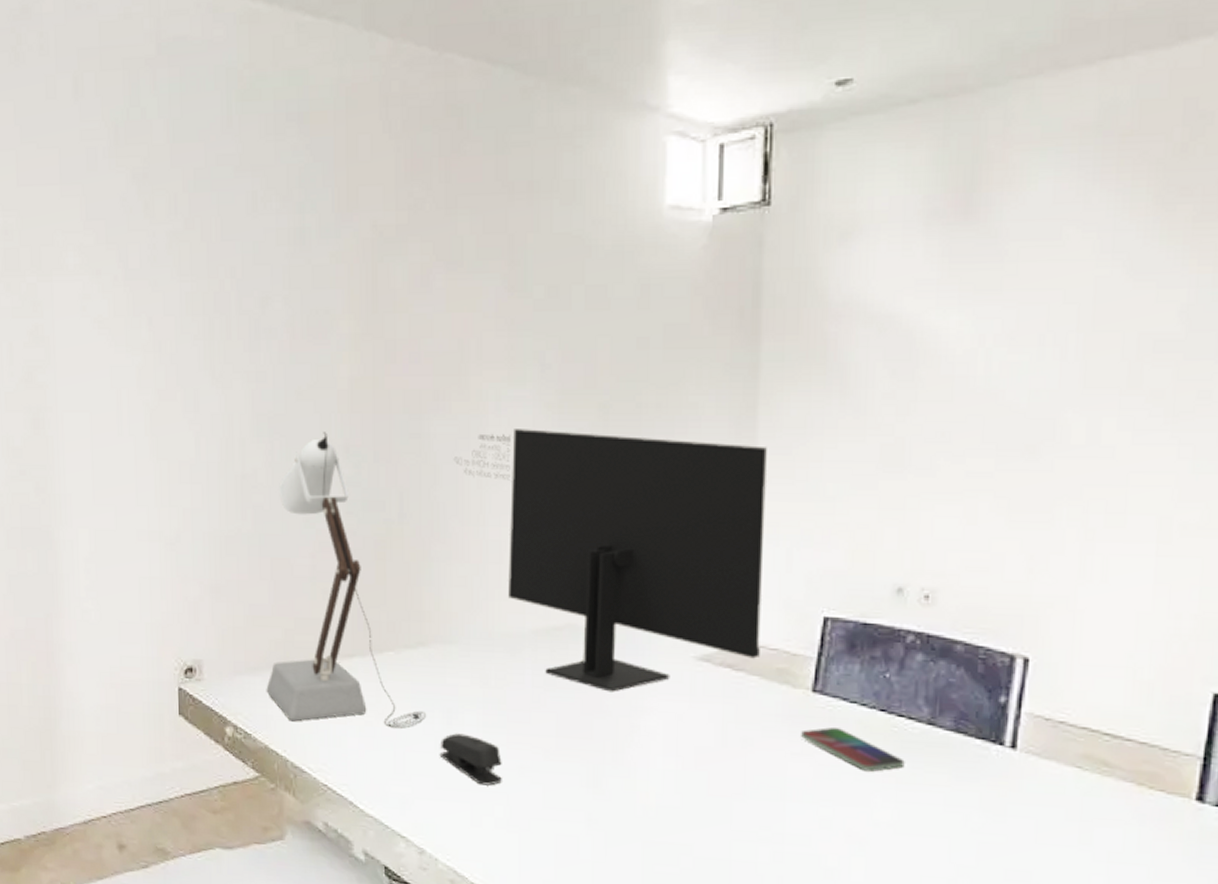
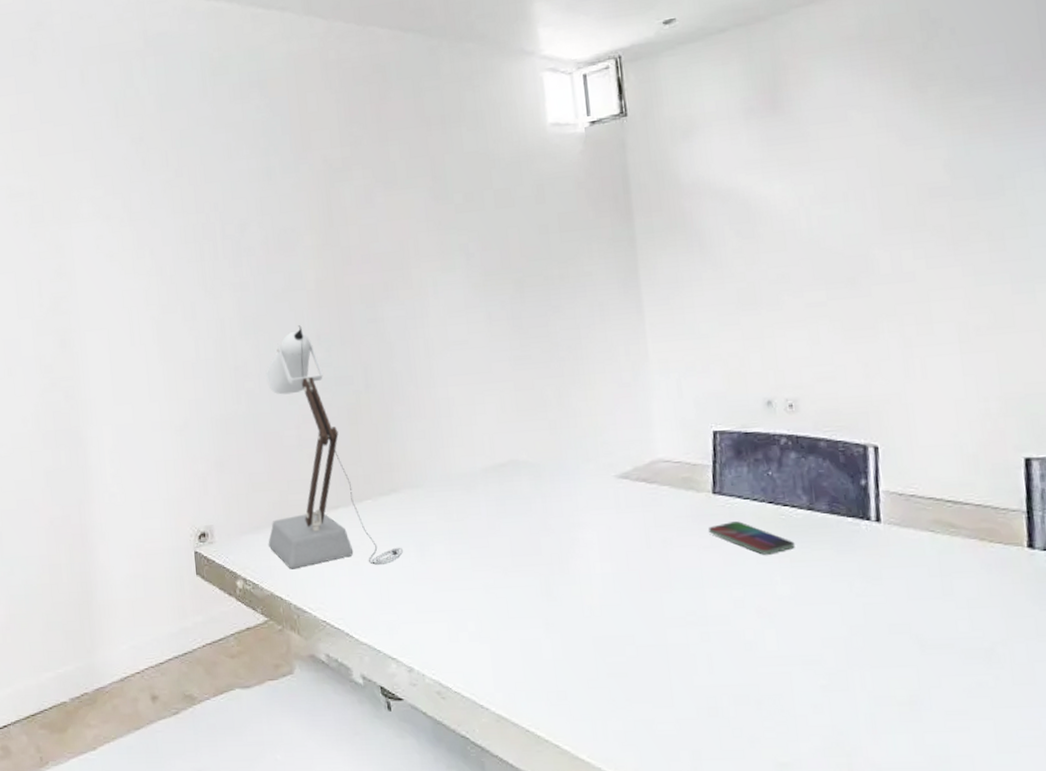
stapler: present [439,733,502,786] -> none [417,562,471,605]
computer monitor: present [453,429,767,692] -> none [404,300,667,513]

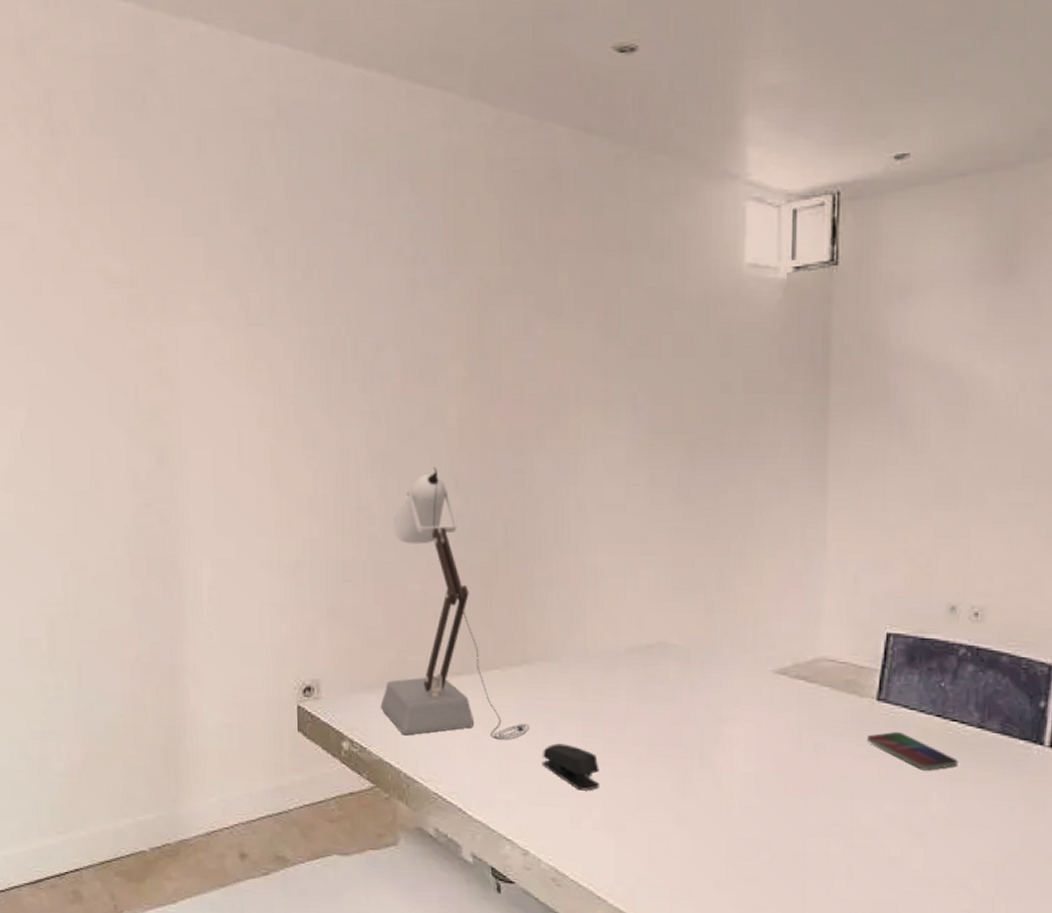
stapler: none [417,562,471,605] -> present [542,743,599,791]

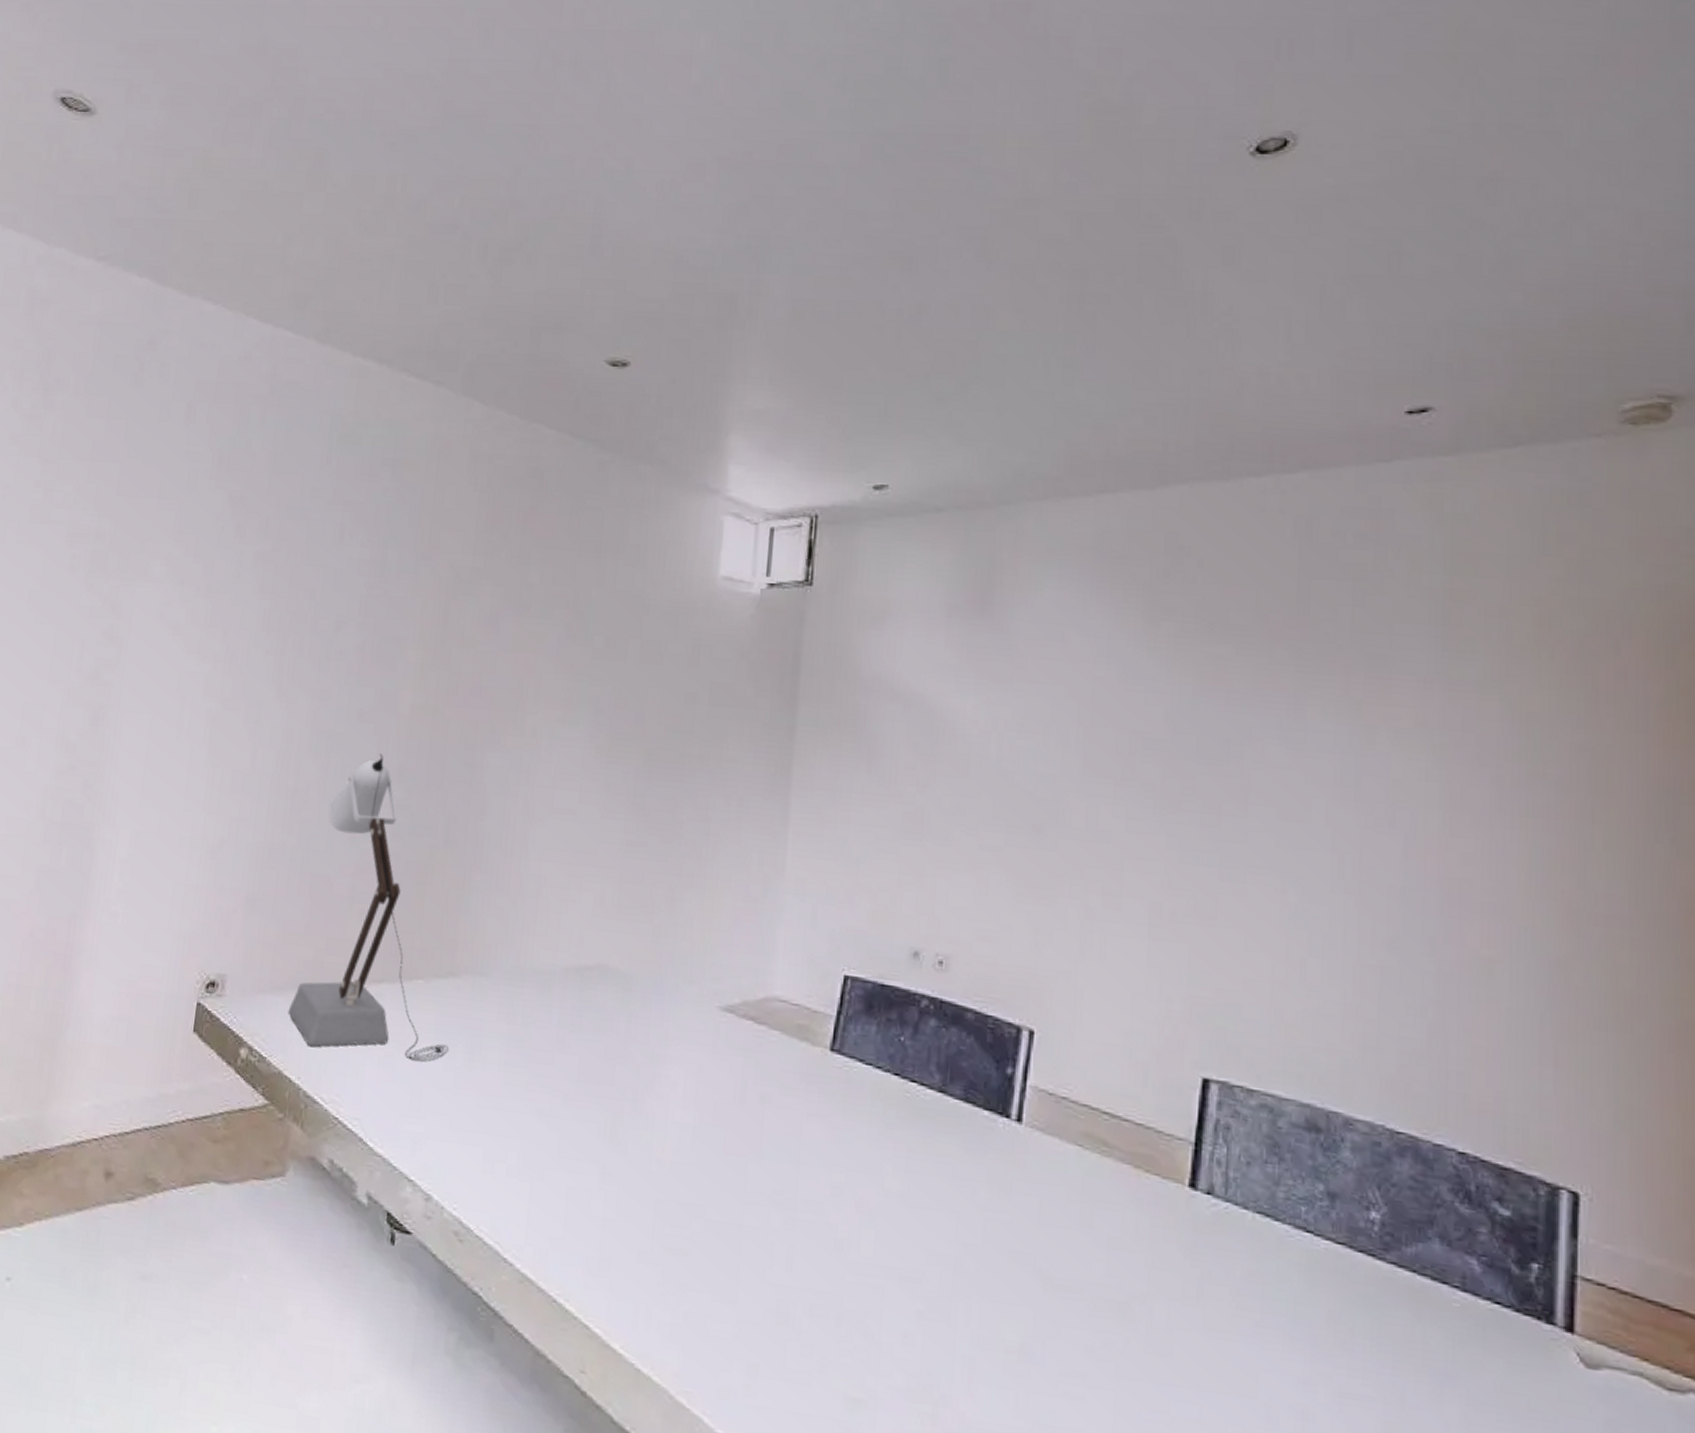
stapler: present [542,743,599,791] -> none [457,1070,521,1129]
smartphone: present [867,732,958,771] -> none [818,1088,916,1138]

